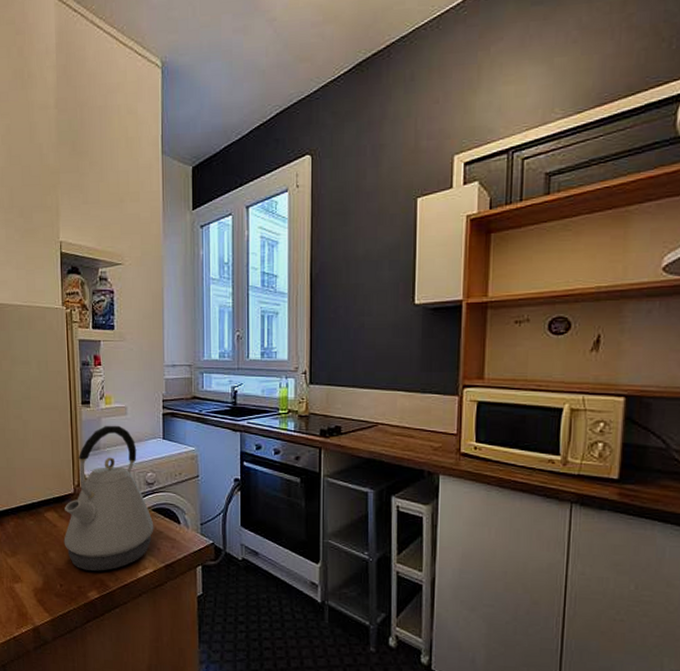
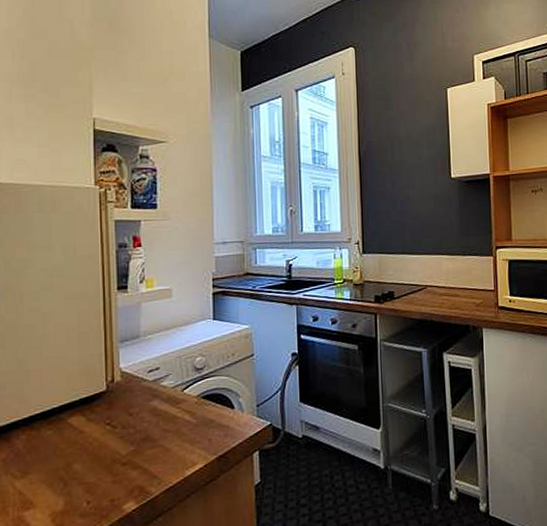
kettle: present [63,425,154,571] -> none [92,309,204,479]

